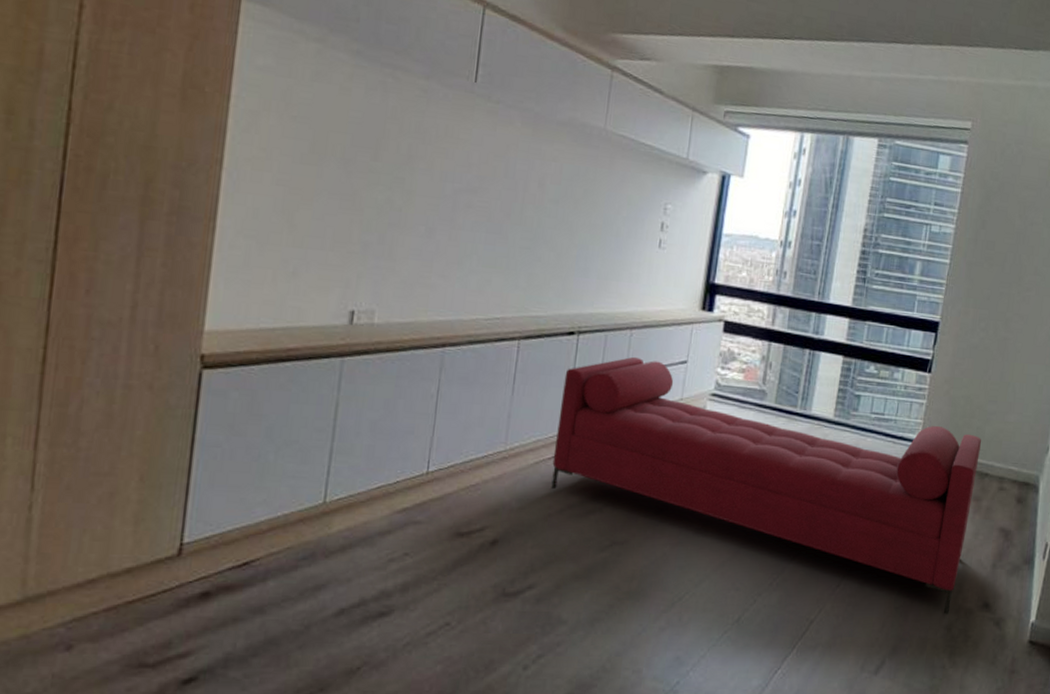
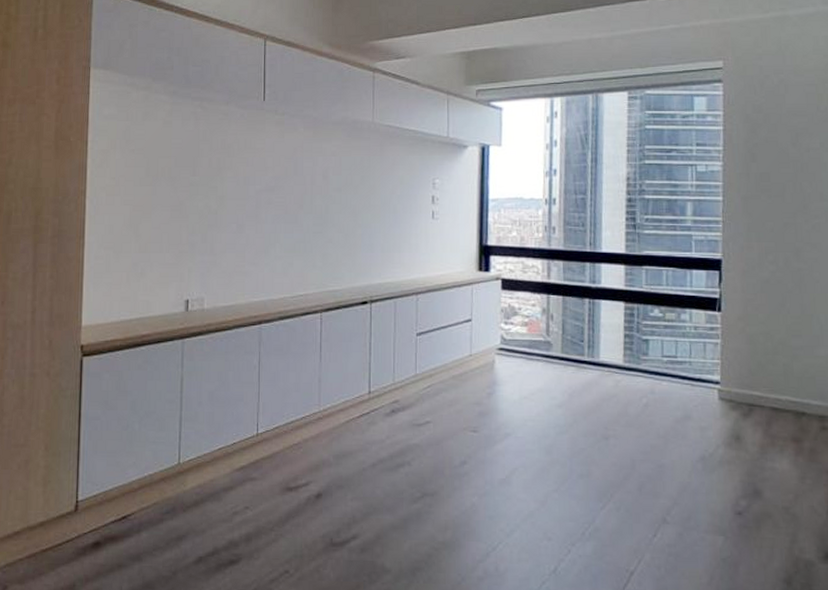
sofa: present [551,356,981,615] -> none [361,319,792,567]

